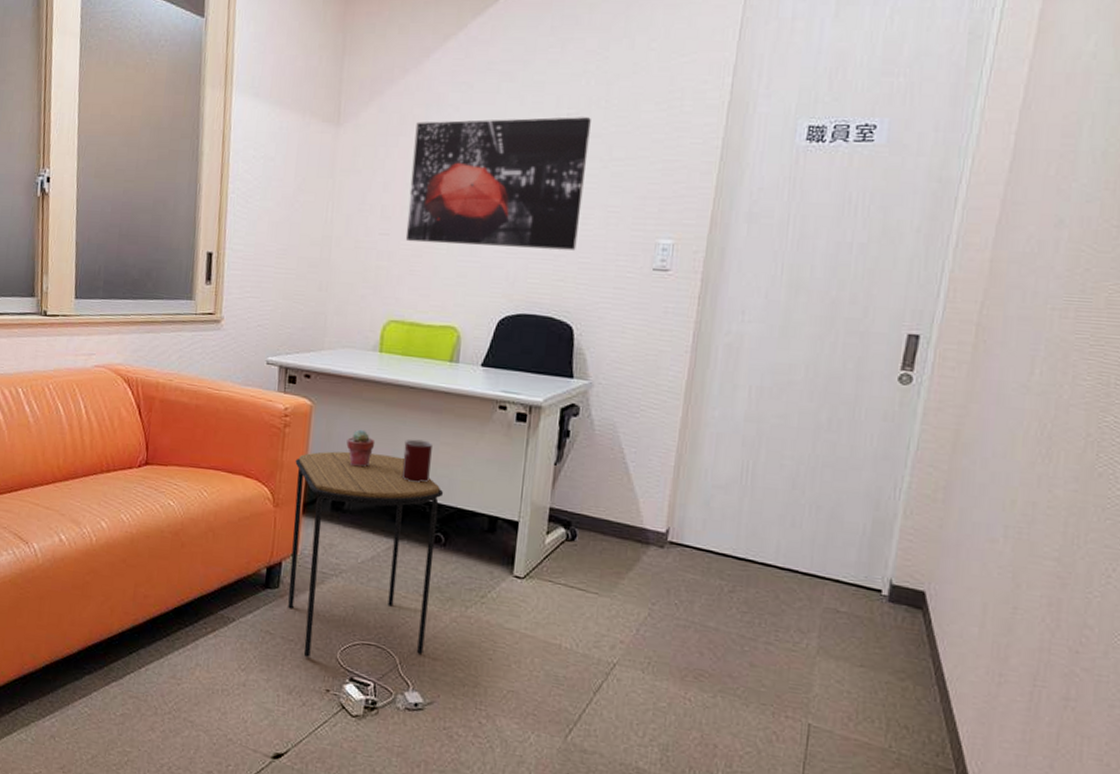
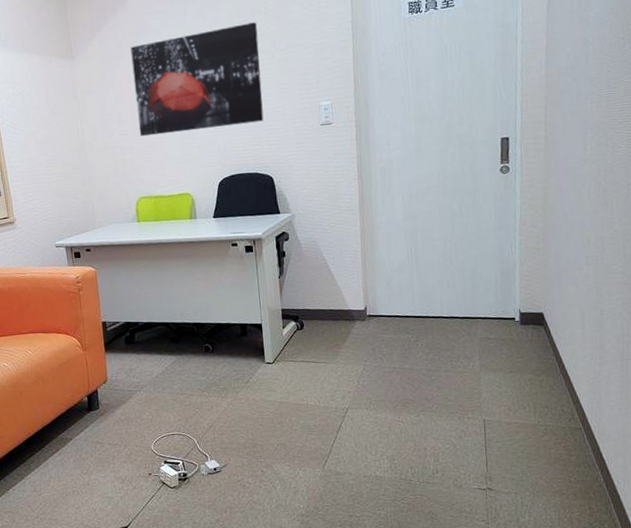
side table: present [288,451,444,657] -> none [92,295,213,454]
potted succulent: present [346,429,375,468] -> none [127,281,148,309]
mug: present [401,439,432,483] -> none [169,279,192,312]

